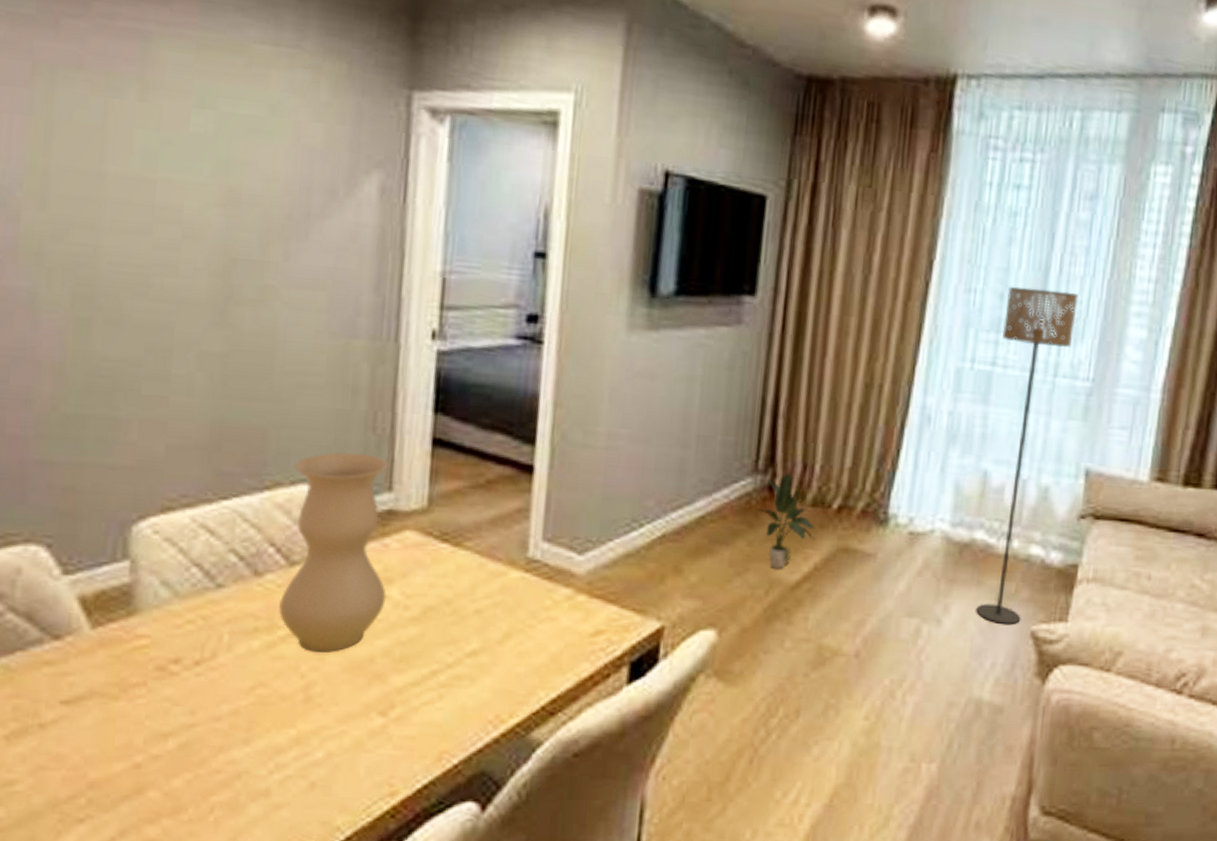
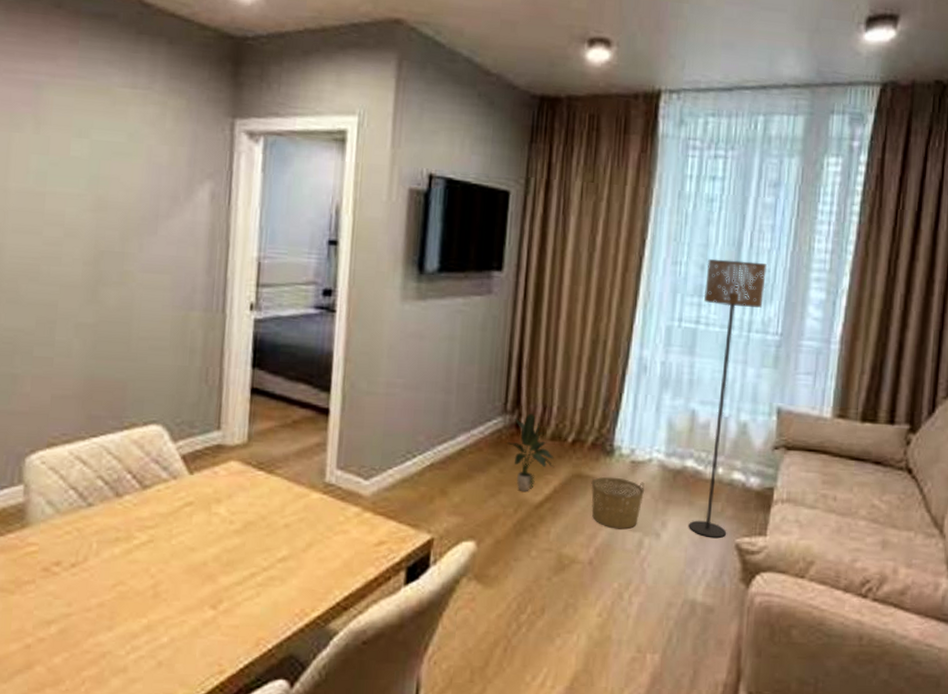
vase: present [279,451,389,653] -> none [134,399,218,558]
basket: none [859,550,925,615] -> present [591,476,645,530]

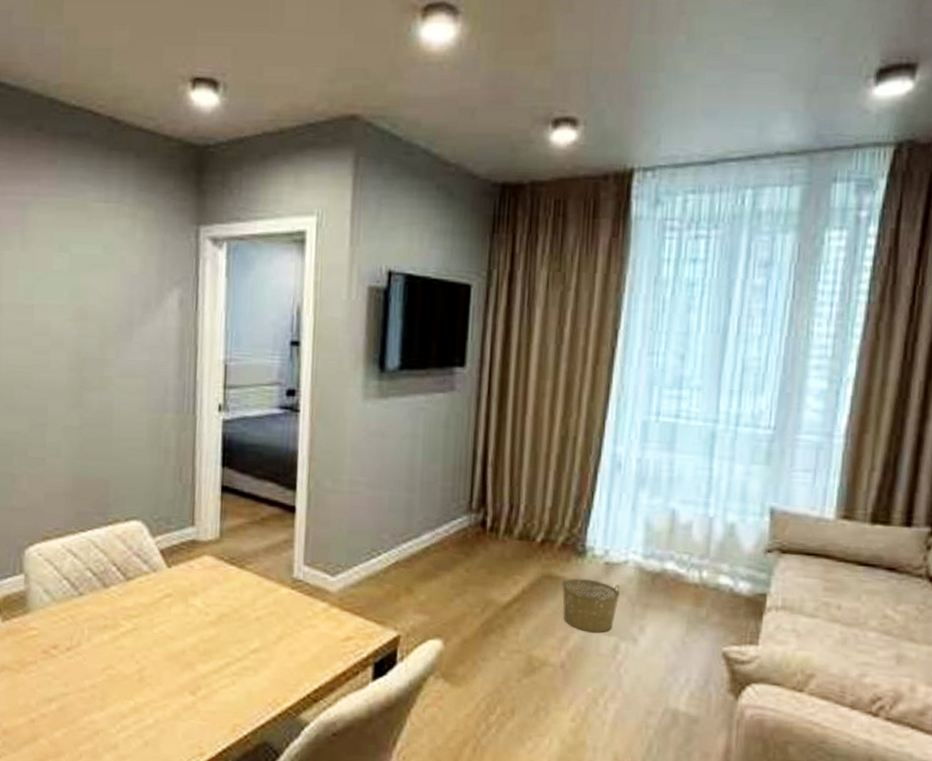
potted plant: present [507,414,555,491] -> none [472,512,523,591]
floor lamp: present [689,258,768,539] -> none [669,347,758,646]

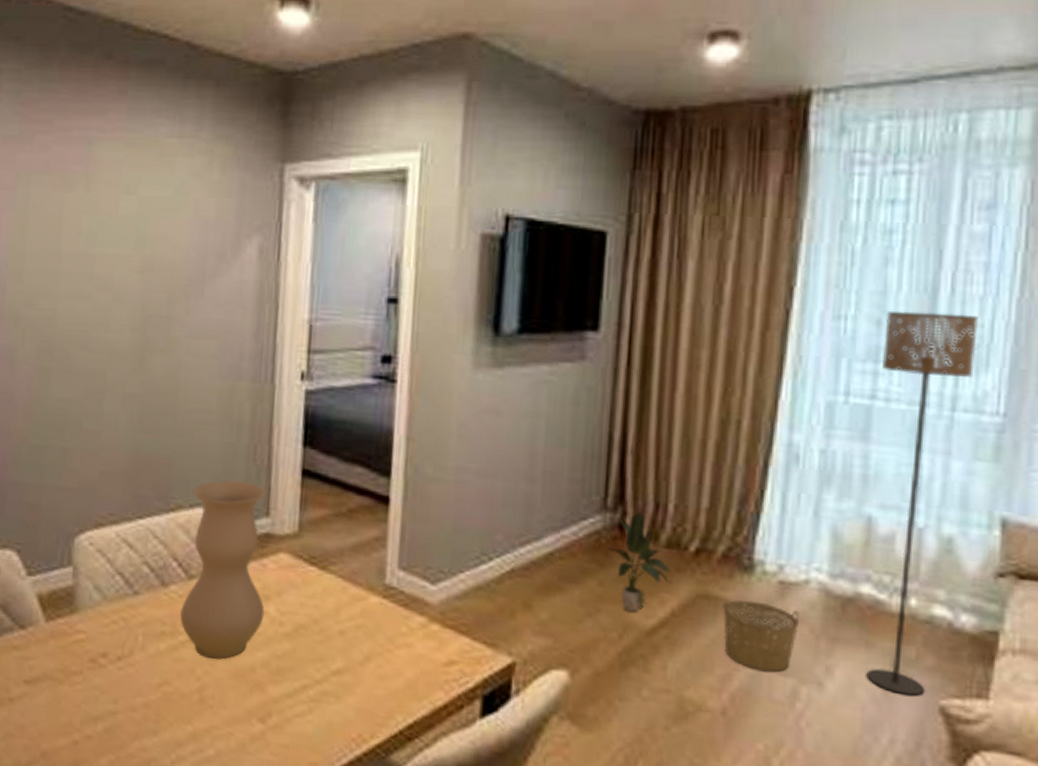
vase: none [120,496,193,646] -> present [180,479,267,660]
potted plant: none [472,512,523,591] -> present [607,512,672,612]
floor lamp: none [669,347,758,646] -> present [866,310,980,697]

